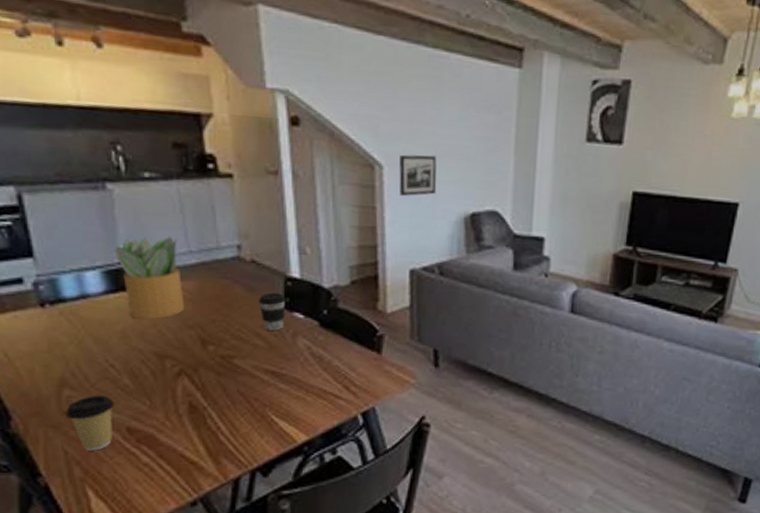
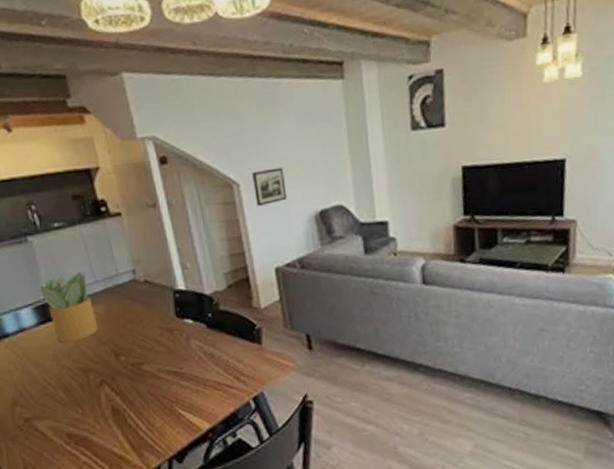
coffee cup: present [65,395,115,451] -> none [19,408,57,456]
coffee cup: present [259,292,286,332] -> none [155,304,178,338]

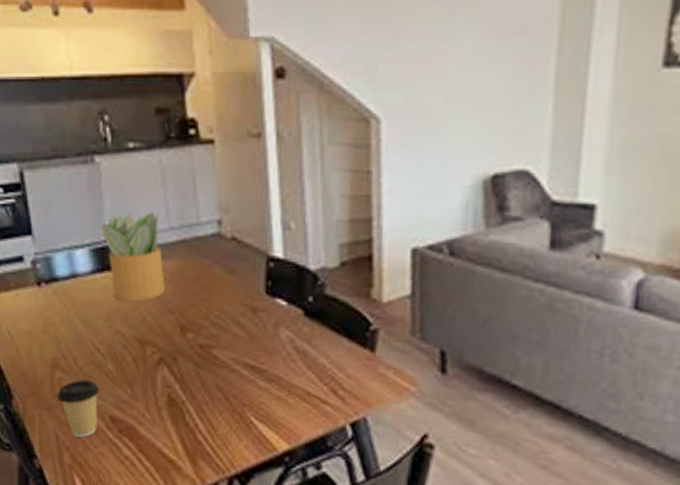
coffee cup: none [19,408,57,456] -> present [57,379,100,438]
picture frame: present [252,167,288,206] -> none [400,102,448,156]

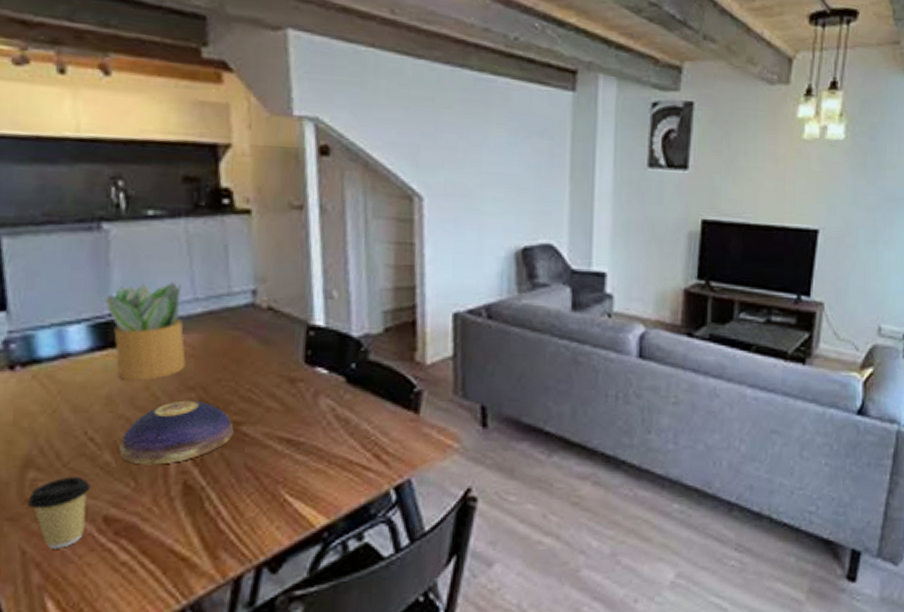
decorative bowl: none [119,321,206,378] -> present [119,400,234,465]

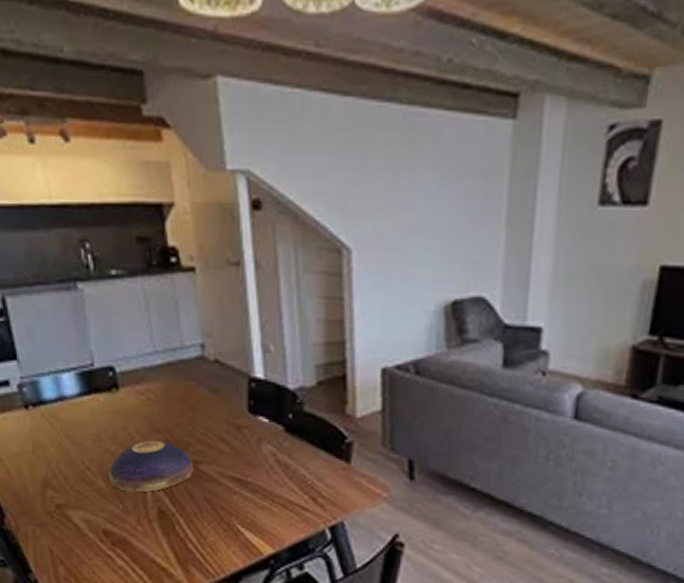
coffee cup: present [27,476,91,549] -> none [49,496,92,551]
potted plant: present [98,282,186,381] -> none [81,336,152,422]

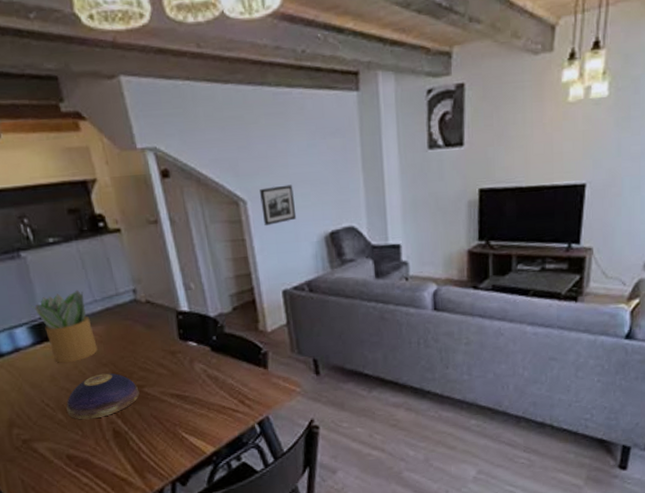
potted plant: none [81,336,152,422] -> present [29,290,98,364]
picture frame: none [369,234,413,283] -> present [260,184,297,225]

